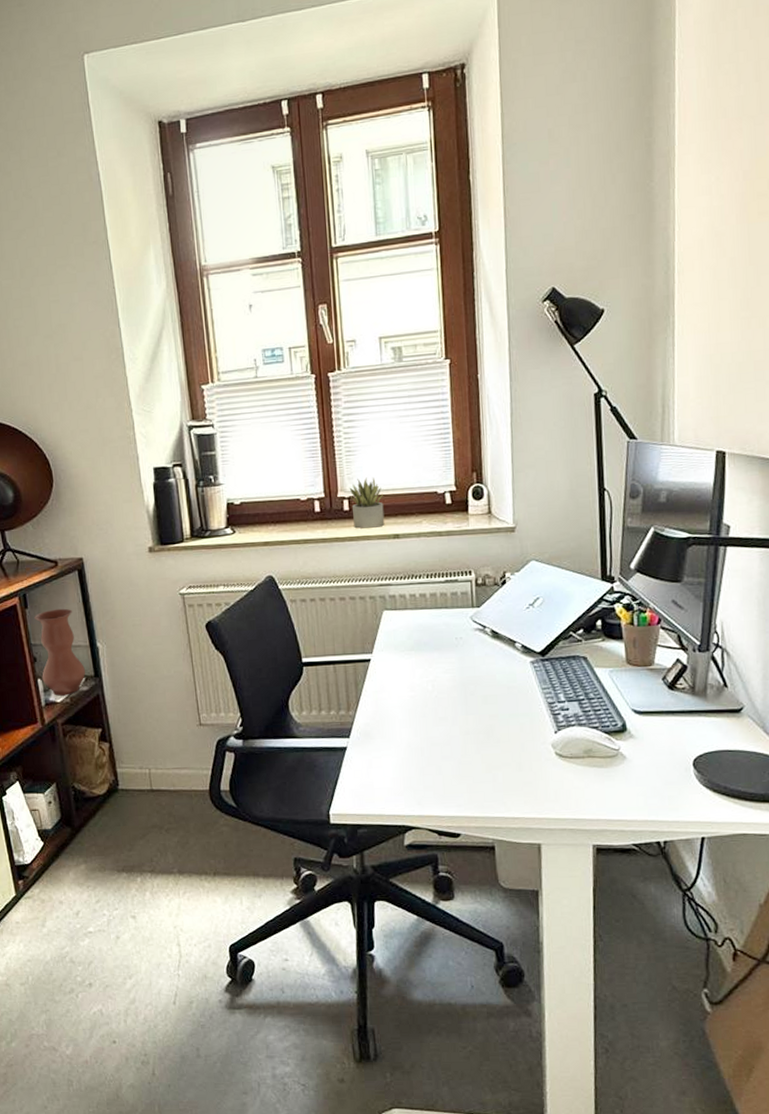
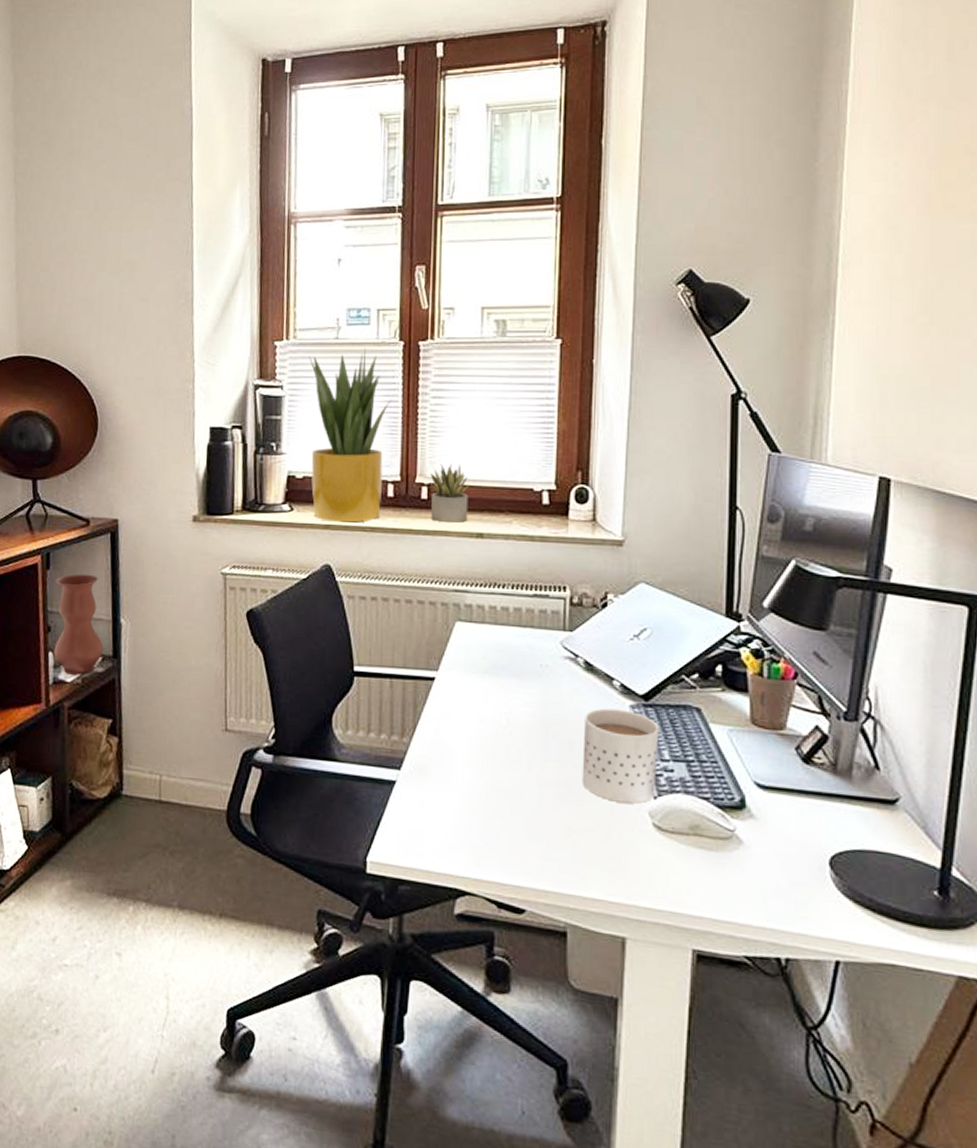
planter: none [233,383,311,539] -> present [309,348,392,523]
mug: none [495,665,556,740] -> present [582,708,659,804]

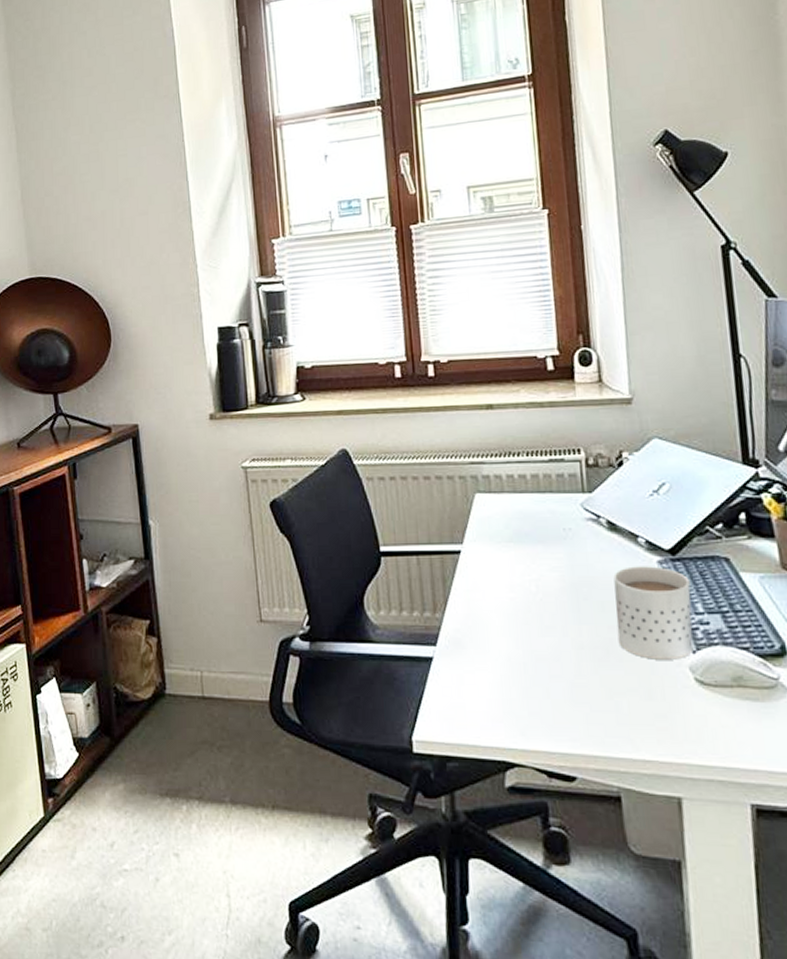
vase: present [54,573,103,675] -> none [82,480,135,580]
planter: present [309,348,392,523] -> none [306,237,390,407]
succulent plant: present [430,463,469,523] -> none [434,339,476,397]

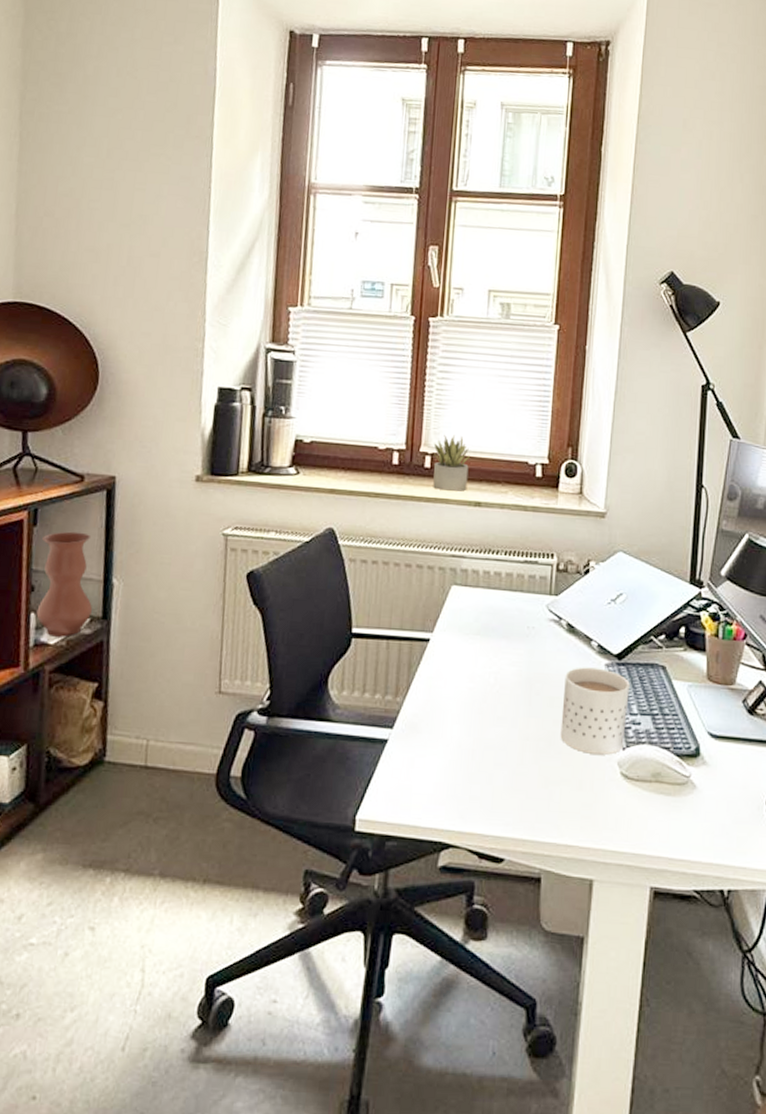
vase: none [82,480,135,580] -> present [36,531,92,637]
succulent plant: none [434,339,476,397] -> present [433,434,470,491]

